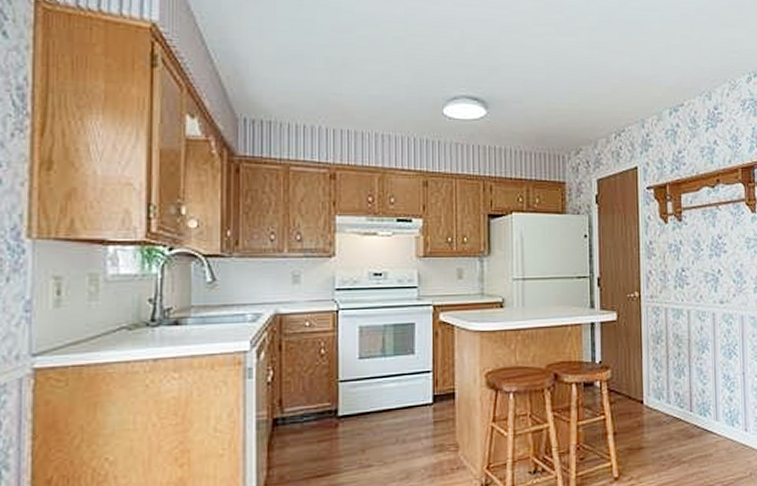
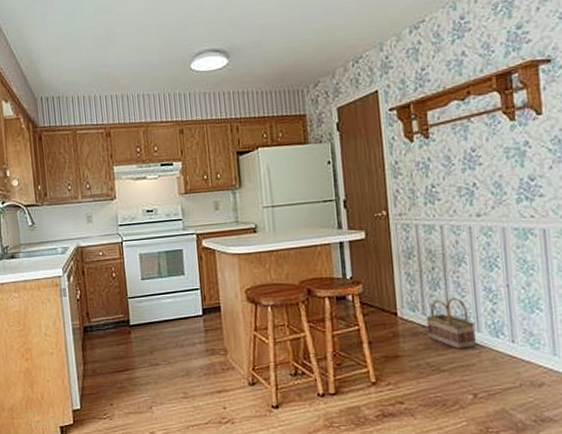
basket: none [670,384,714,440] -> present [425,297,476,350]

